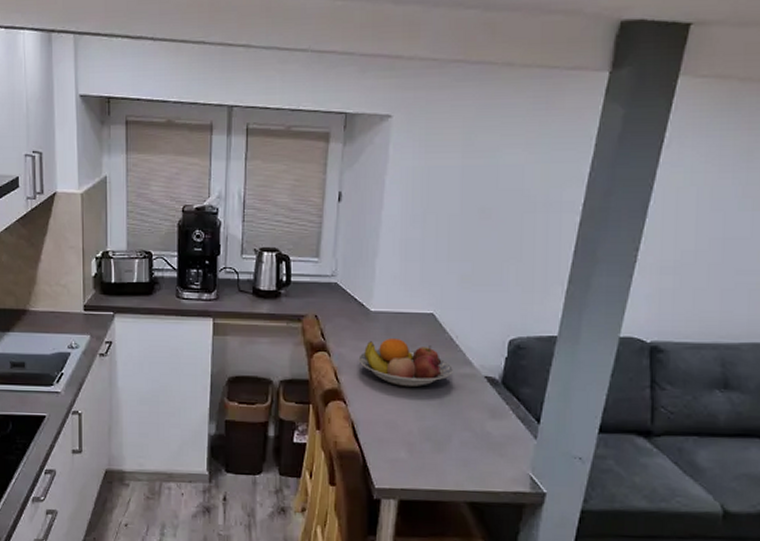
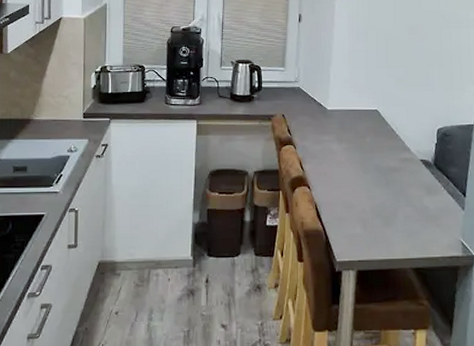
fruit bowl: present [358,339,453,388] -> none [319,132,395,172]

